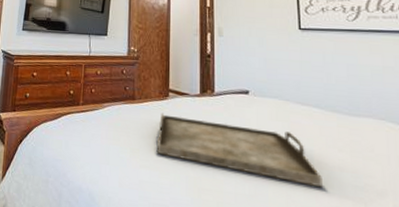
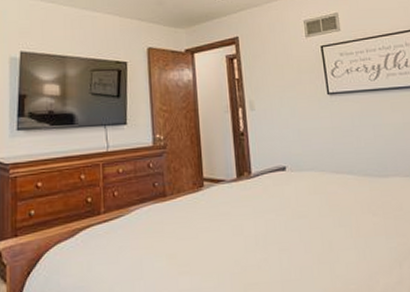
serving tray: present [157,113,323,188] -> none [196,204,362,257]

